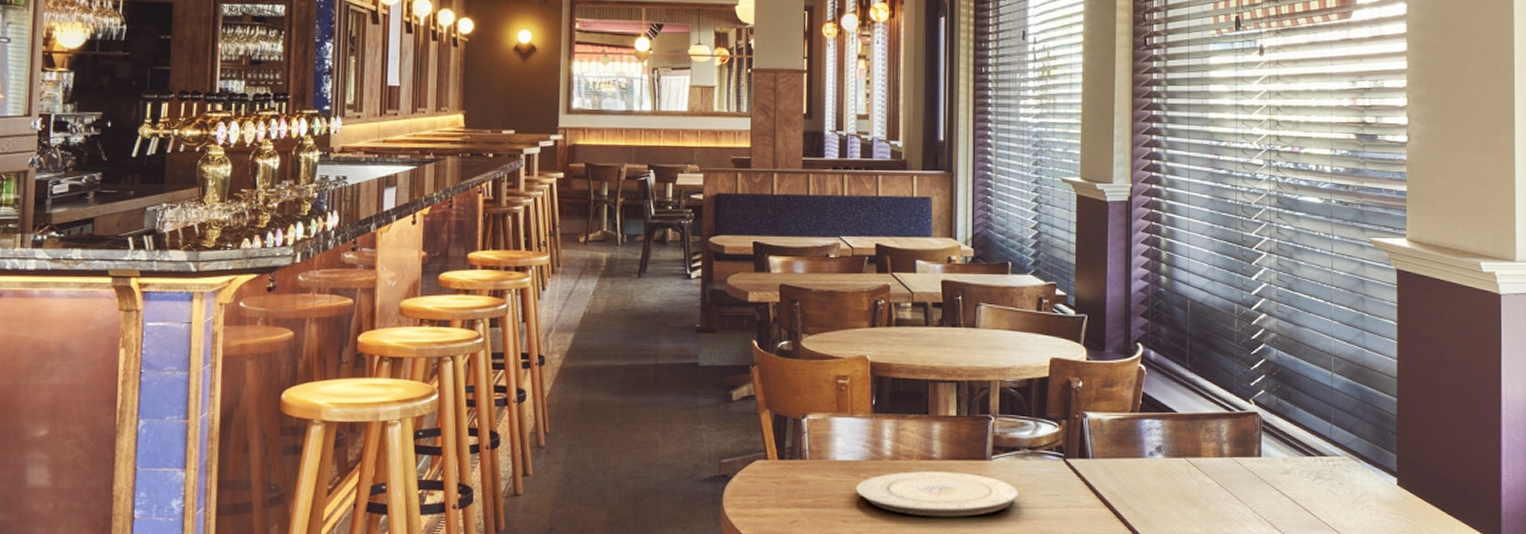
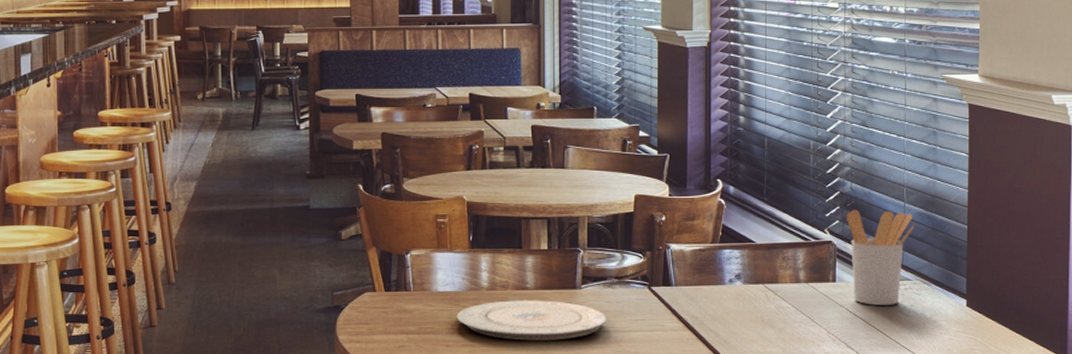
utensil holder: none [1272,379,1343,483] -> present [846,209,915,305]

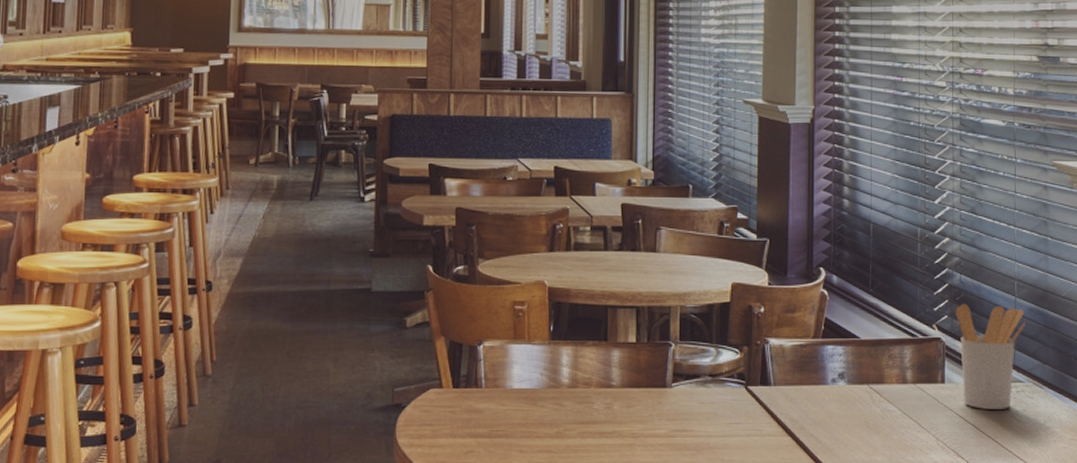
plate: present [456,300,608,341] -> none [532,400,700,446]

